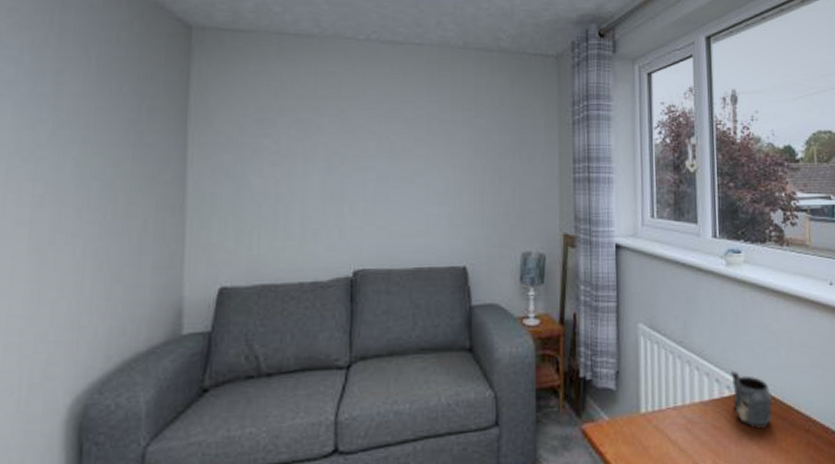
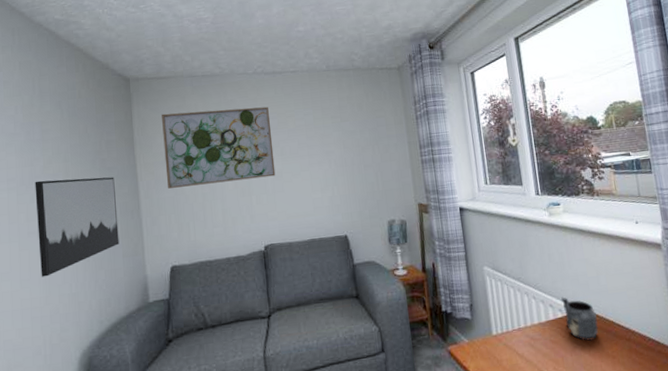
wall art: none [27,151,153,287] -> present [35,177,119,277]
wall art: none [228,79,381,181] -> present [162,106,276,189]

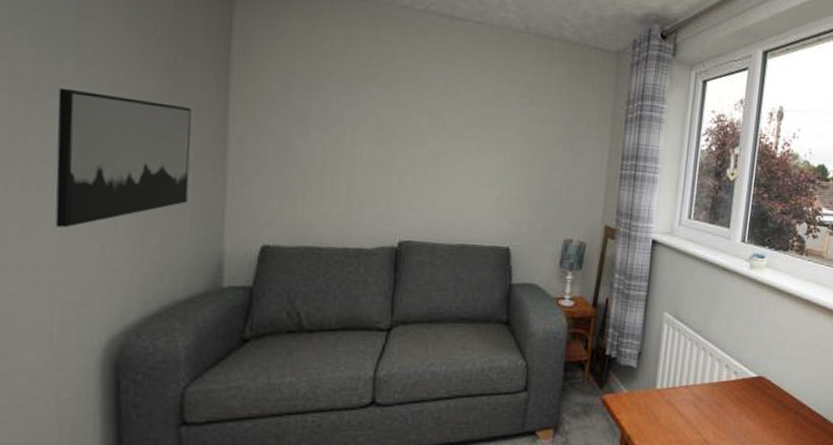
wall art: present [162,106,276,189] -> none [272,35,436,156]
mug: present [561,297,599,342] -> none [738,359,772,410]

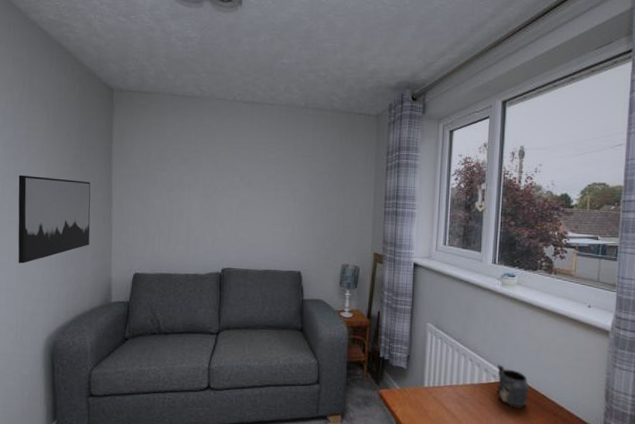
mug: none [738,359,772,410] -> present [497,364,529,410]

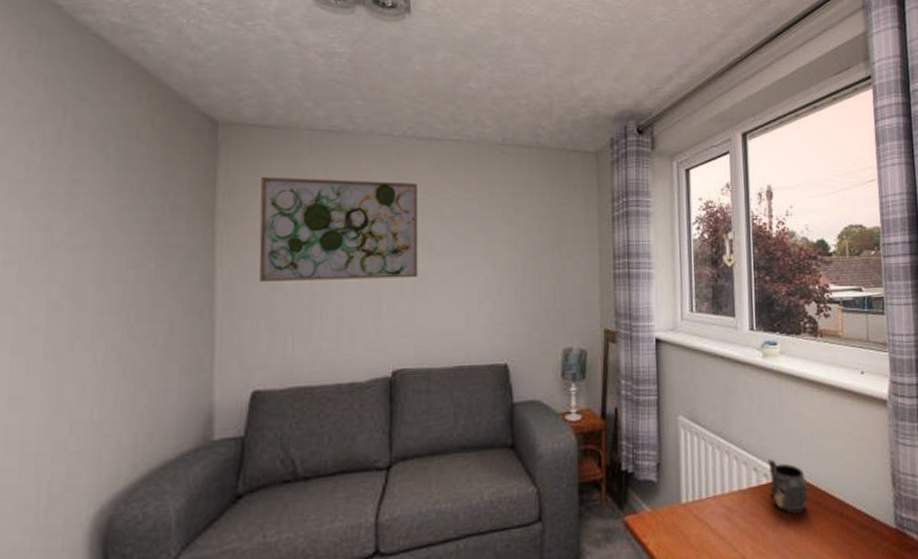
wall art: present [18,175,91,264] -> none [44,253,179,396]
wall art: none [138,128,243,205] -> present [259,176,419,282]

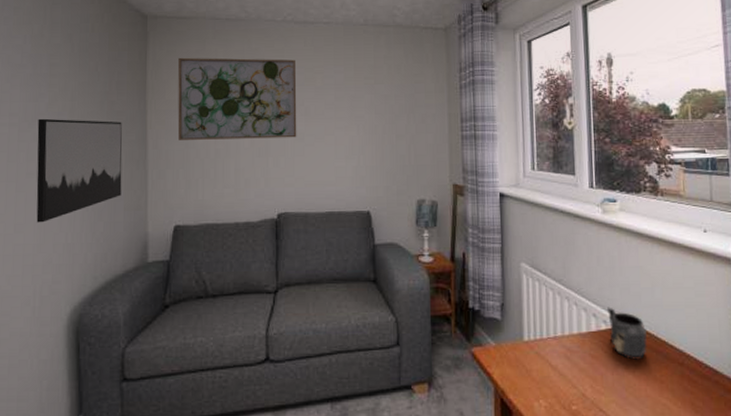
wall art: none [44,253,179,396] -> present [36,118,122,223]

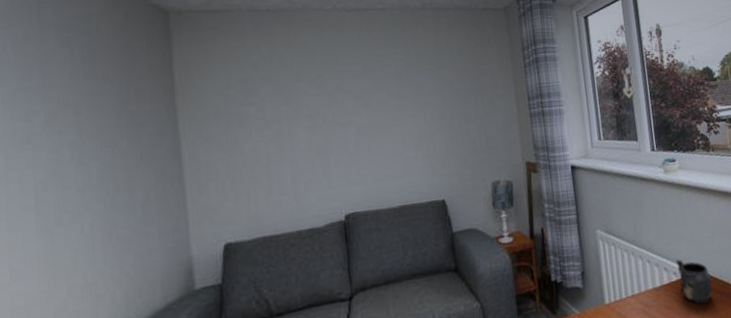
wall art: present [36,118,122,223] -> none [32,134,154,265]
wall art: present [177,57,297,140] -> none [212,49,360,148]

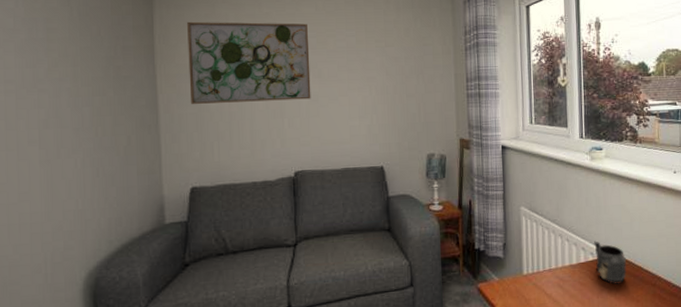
wall art: none [212,49,360,148] -> present [187,21,311,104]

